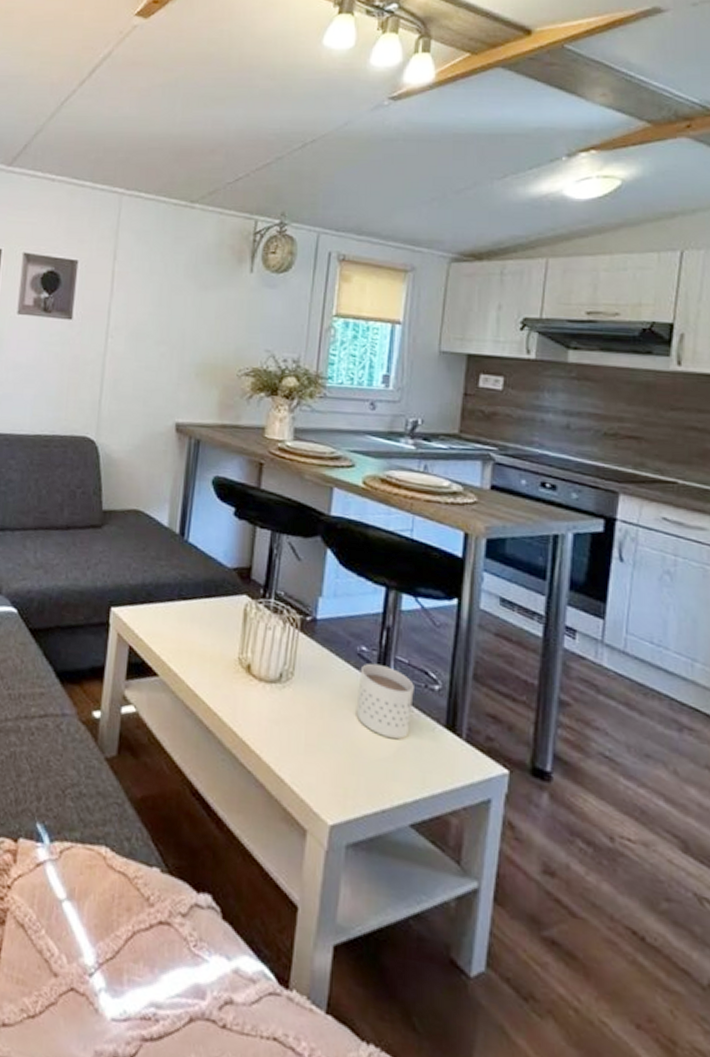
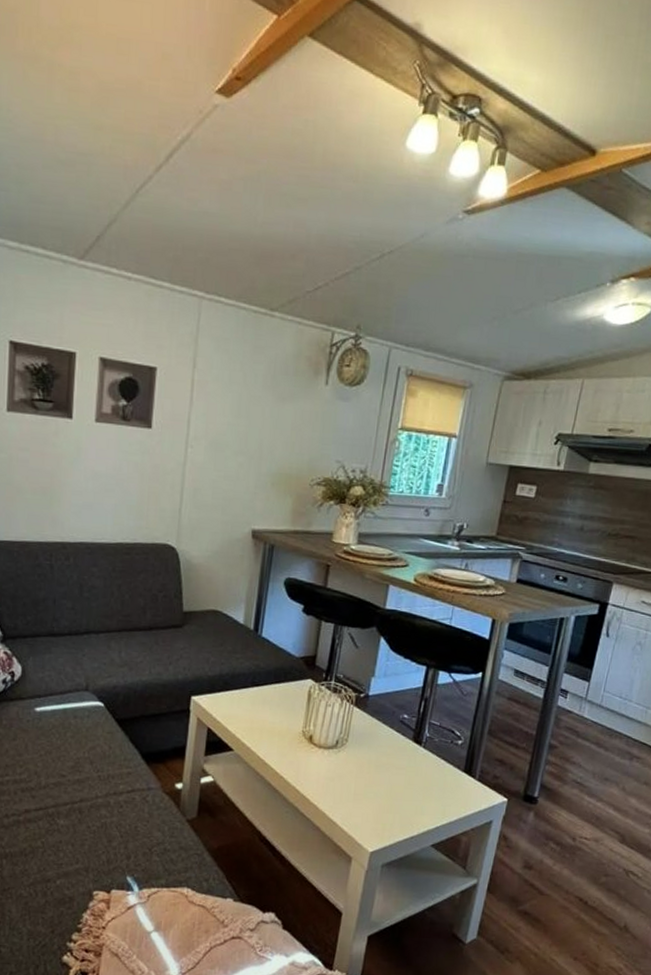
mug: present [356,663,414,740] -> none [396,727,443,784]

